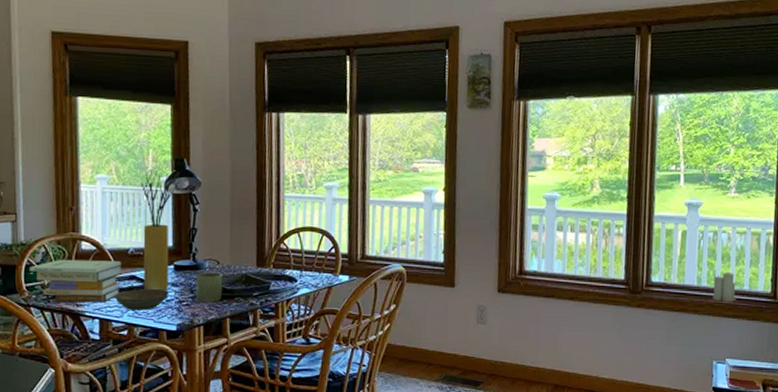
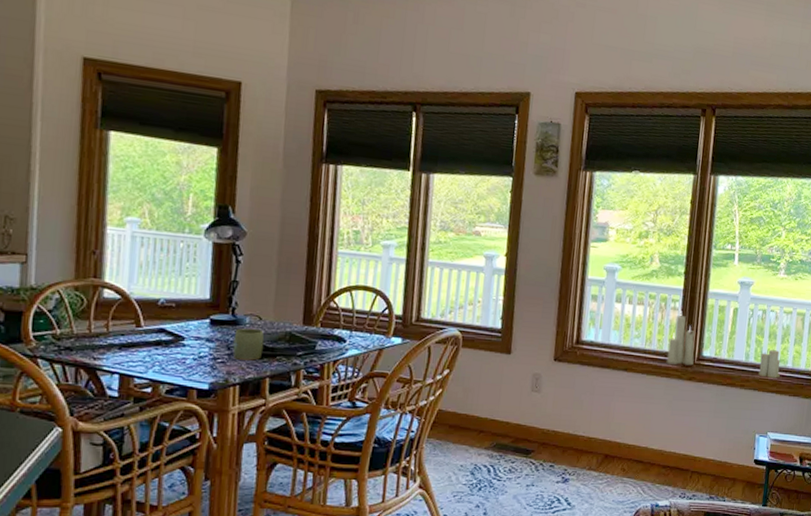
books: present [28,259,123,303] -> none [38,307,150,357]
bowl: present [114,288,169,311] -> none [138,343,203,367]
vase: present [140,166,180,291] -> none [173,213,223,347]
candle: none [613,236,642,292] -> present [666,311,695,366]

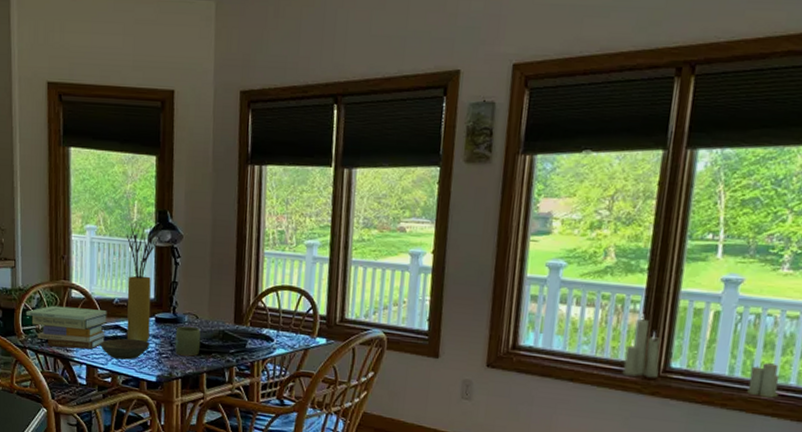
books: none [38,307,150,357] -> present [25,305,108,350]
bowl: none [138,343,203,367] -> present [100,338,150,360]
vase: none [173,213,223,347] -> present [126,218,163,343]

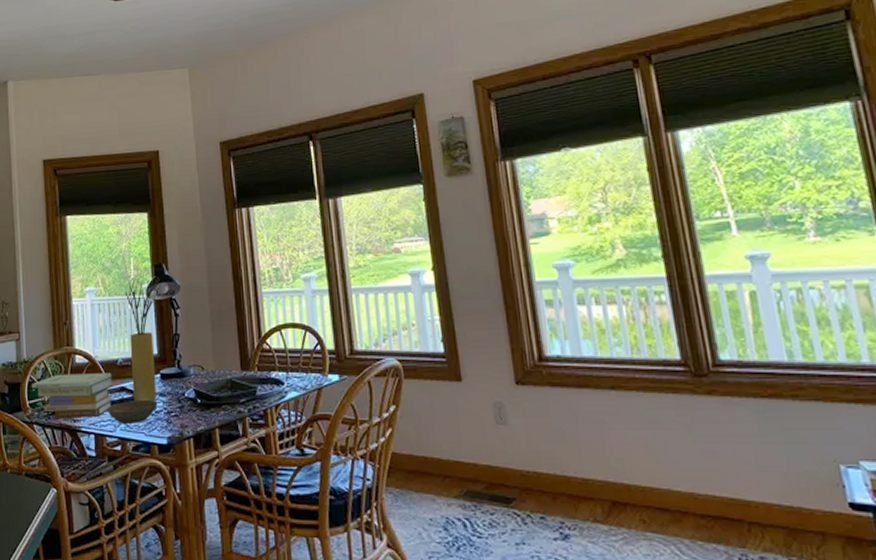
mug: present [175,326,201,357] -> none [182,378,210,412]
candle: present [622,314,660,379] -> none [663,305,709,375]
candle: present [746,362,780,398] -> none [812,340,854,381]

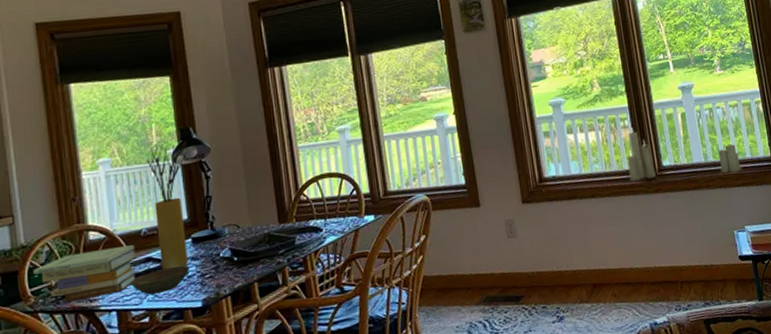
candle: none [663,305,709,375] -> present [626,127,656,182]
candle: none [812,340,854,381] -> present [718,143,742,173]

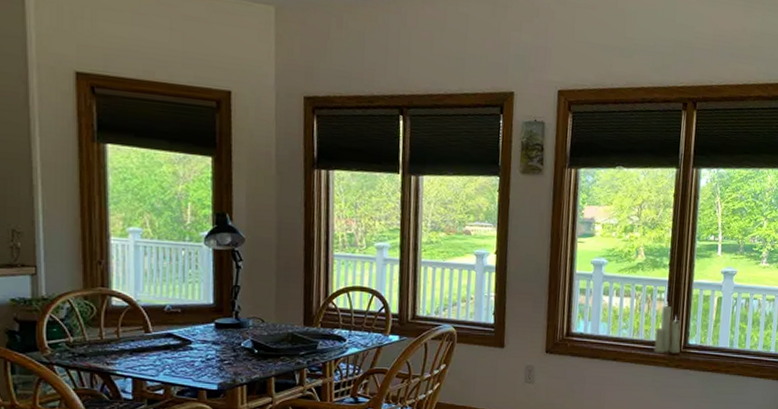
books: present [32,245,137,302] -> none [51,315,158,361]
bowl: present [130,266,190,295] -> none [148,346,210,369]
vase: present [146,136,188,271] -> none [178,221,222,350]
candle: present [718,143,742,173] -> none [742,335,764,363]

